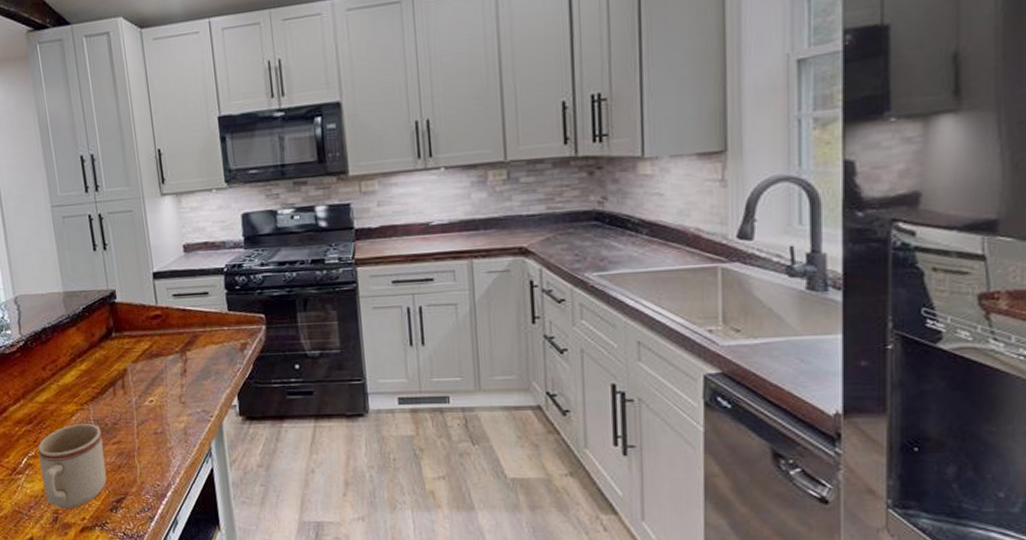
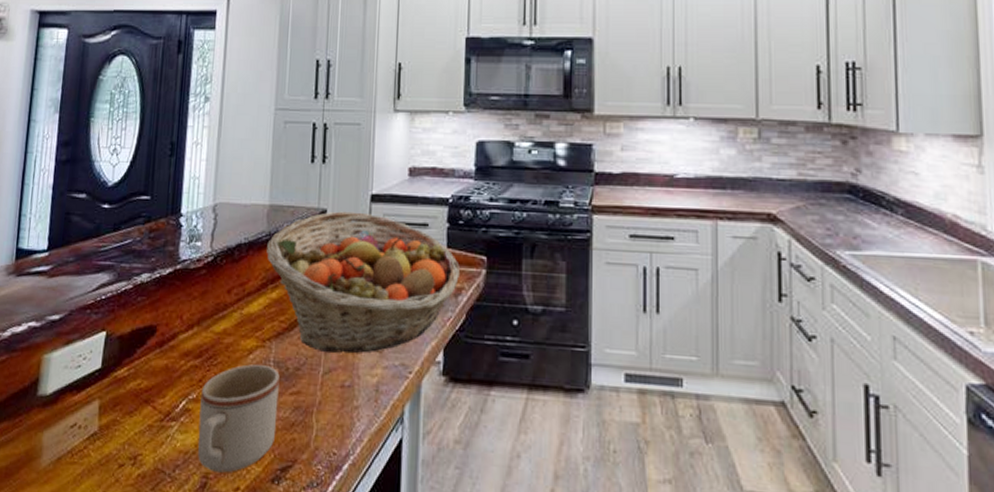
fruit basket: none [68,289,244,408] -> present [267,211,461,354]

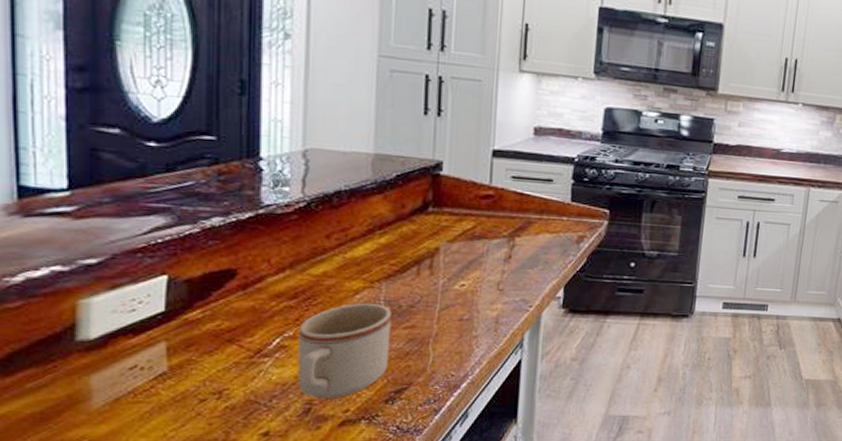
fruit basket: present [267,211,461,354] -> none [373,163,584,292]

